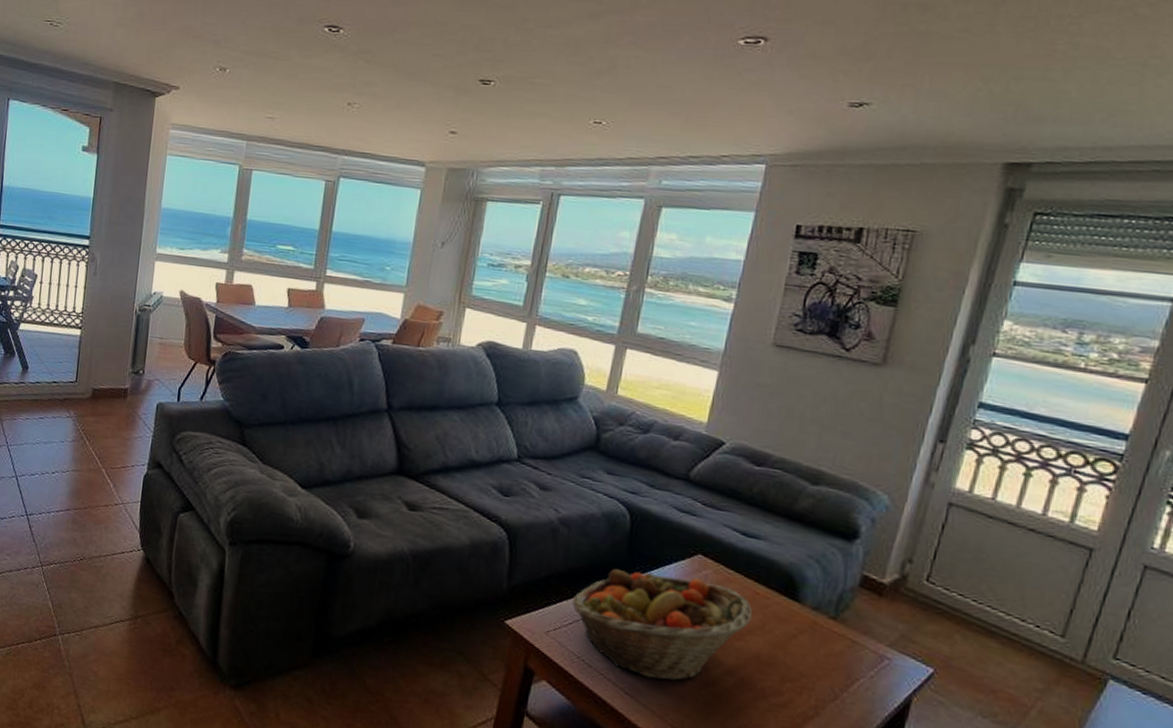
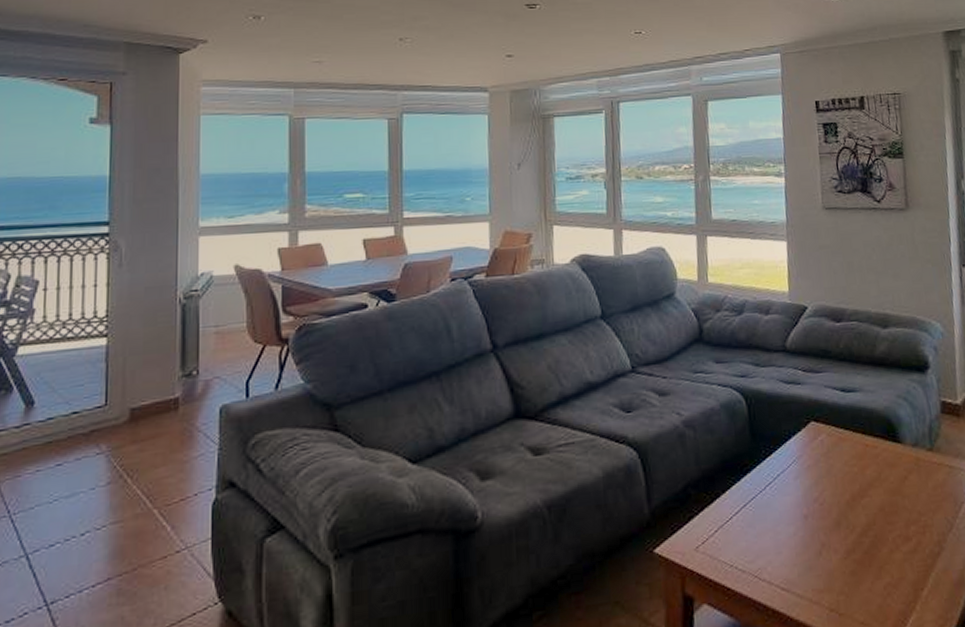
fruit basket: present [571,569,753,681] -> none [712,446,869,565]

